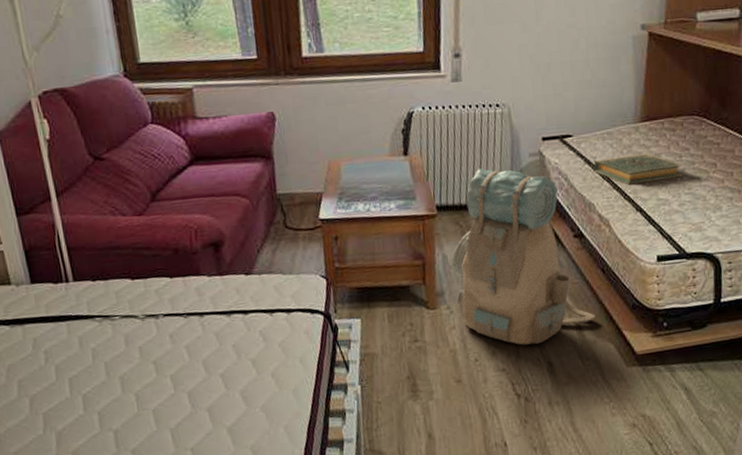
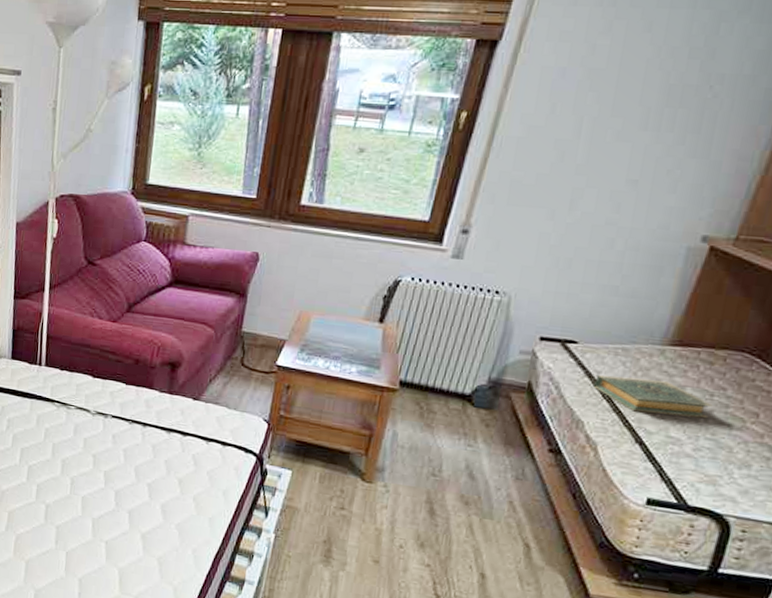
backpack: present [451,168,596,345] -> none [396,354,551,551]

